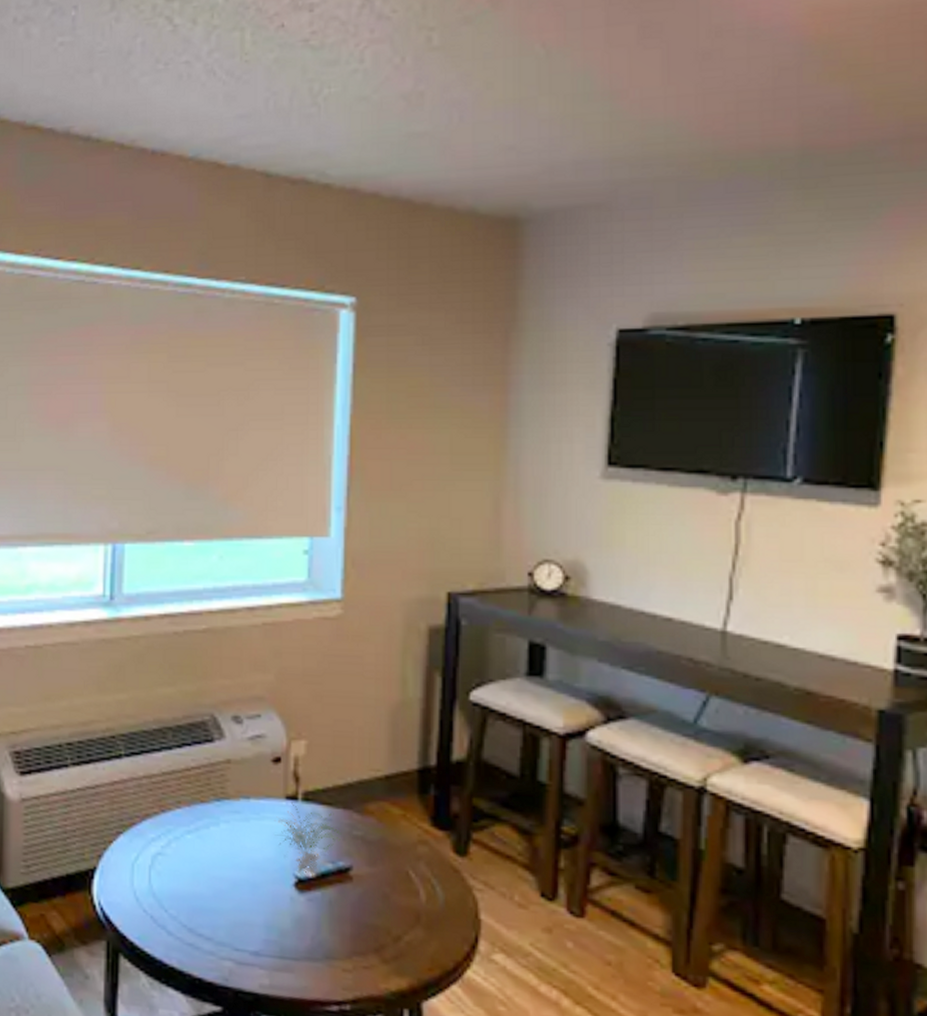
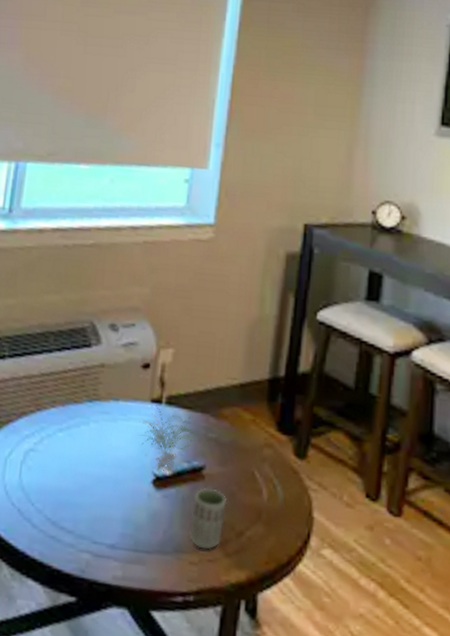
cup: none [340,889,380,956] -> present [189,487,227,550]

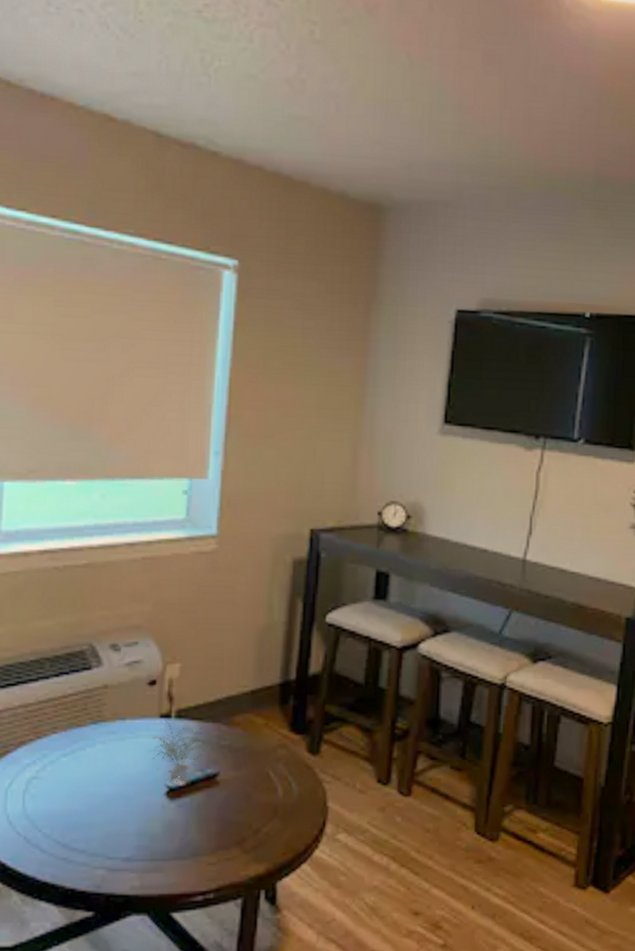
cup: present [189,487,227,550] -> none [206,792,243,850]

